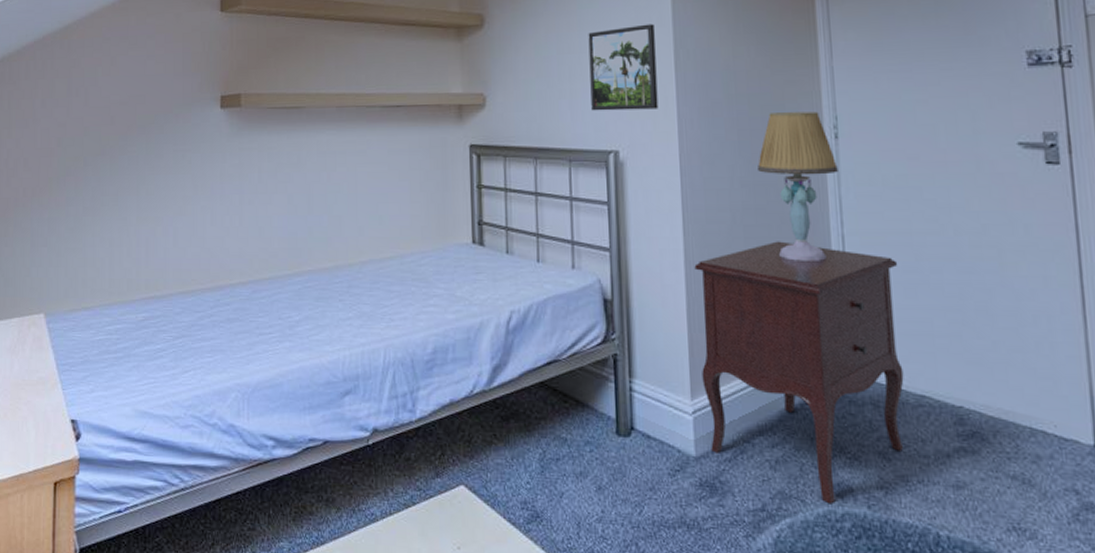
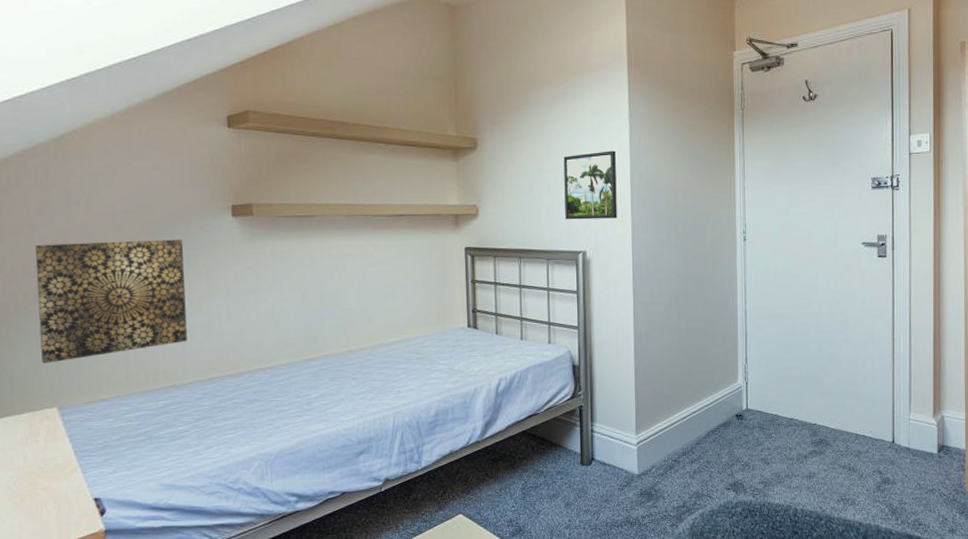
wall art: none [34,133,172,265] -> present [35,239,188,364]
nightstand: present [694,241,904,505] -> none [641,316,781,497]
table lamp: present [758,111,838,261] -> none [689,220,745,330]

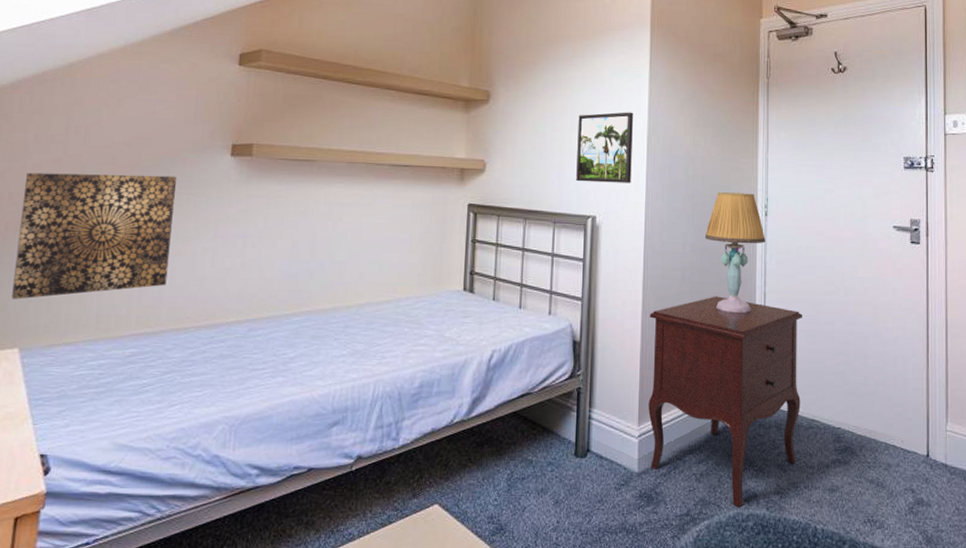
nightstand: none [641,316,781,497] -> present [648,296,803,508]
table lamp: none [689,220,745,330] -> present [705,192,765,313]

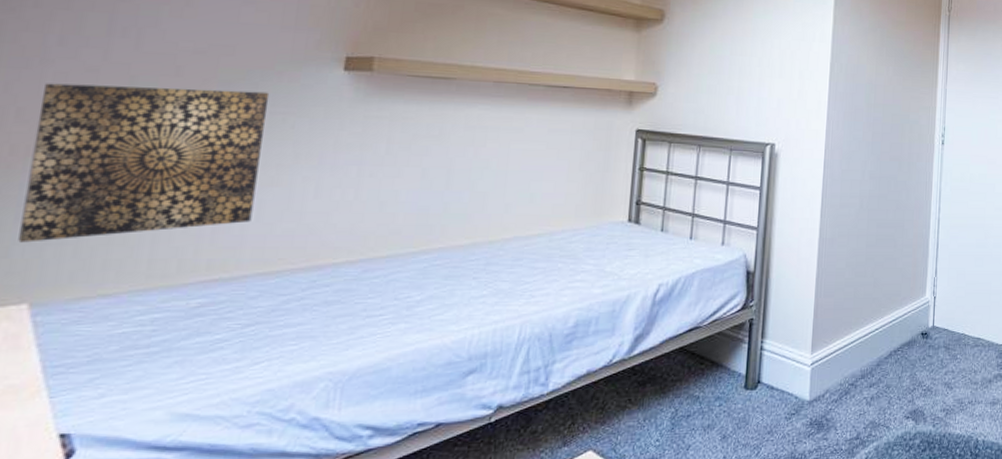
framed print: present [576,112,633,183] -> none [755,38,817,111]
nightstand: present [648,296,803,508] -> none [822,223,974,427]
table lamp: present [705,192,765,313] -> none [884,121,941,239]

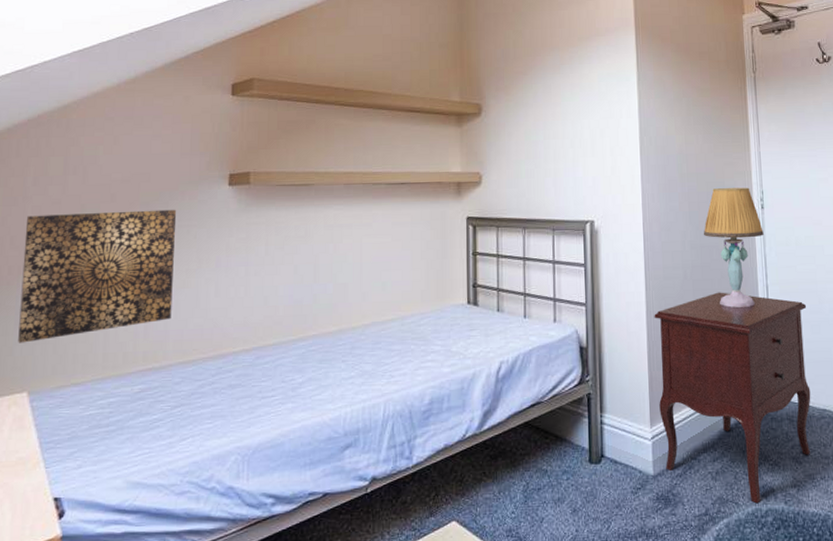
nightstand: none [822,223,974,427] -> present [654,292,811,504]
table lamp: none [884,121,941,239] -> present [704,187,764,308]

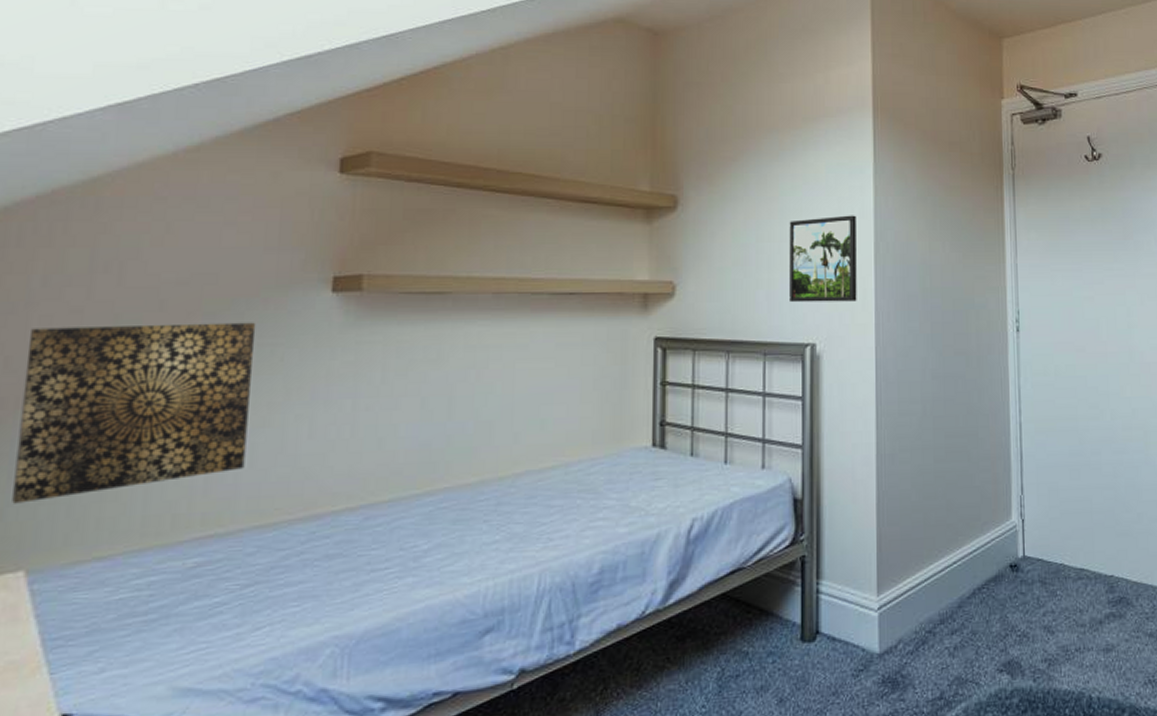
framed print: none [570,115,627,188] -> present [789,215,857,303]
nightstand: present [654,292,811,504] -> none [885,431,1067,683]
table lamp: present [704,187,764,308] -> none [948,306,1018,450]

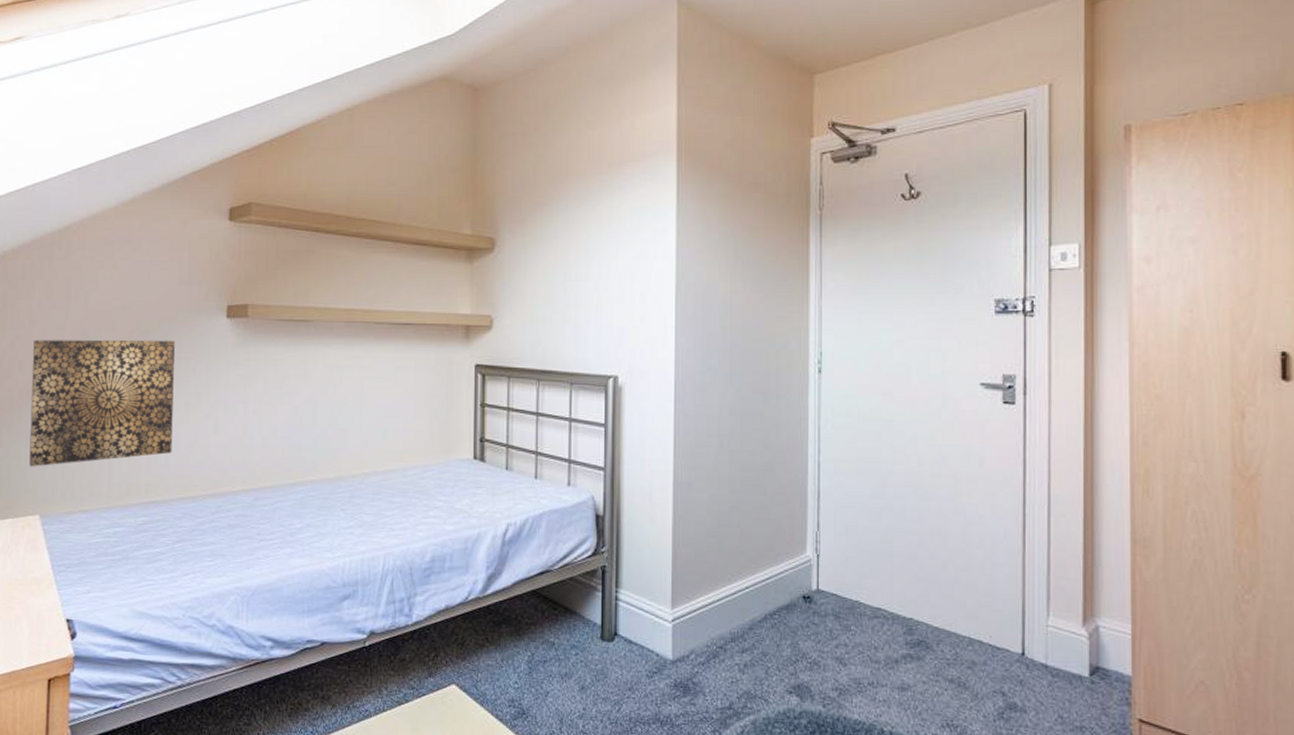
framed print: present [789,215,857,303] -> none [594,256,658,338]

